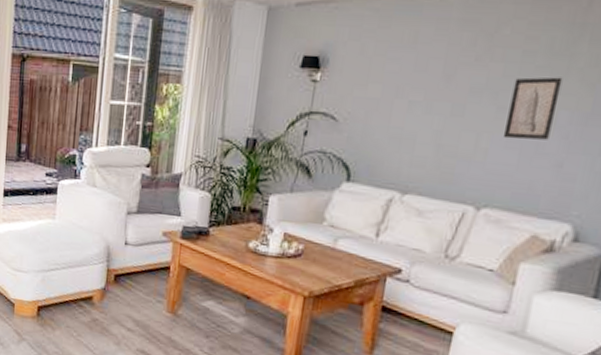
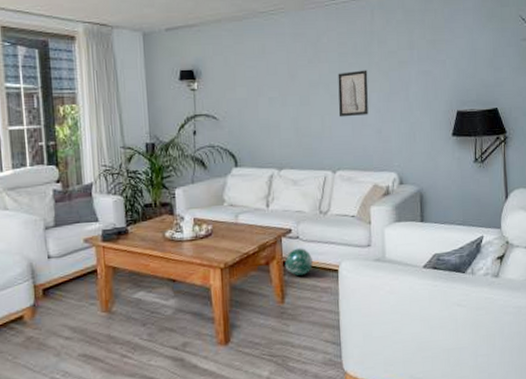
ball: none [383,294,422,328] -> present [284,248,313,276]

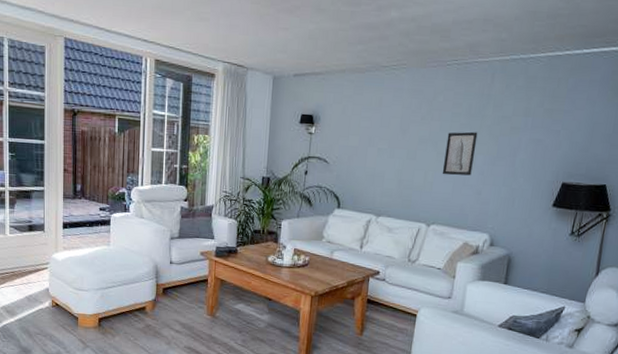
ball: present [284,248,313,276] -> none [368,289,395,314]

